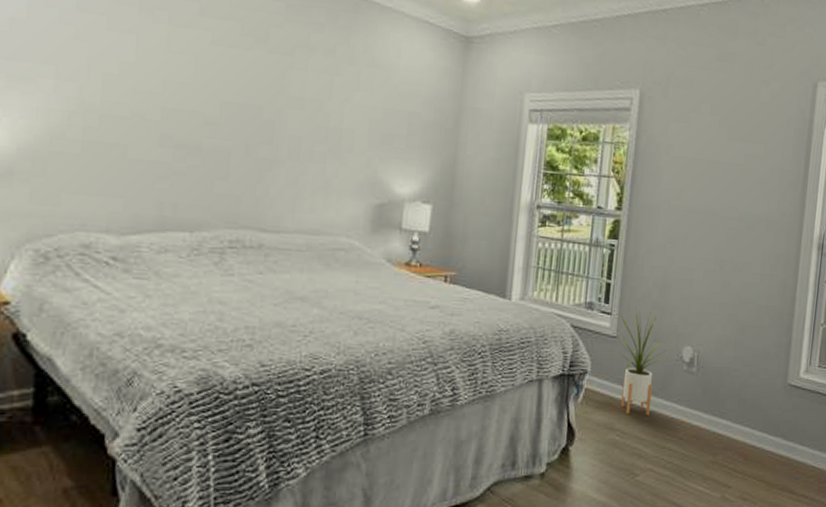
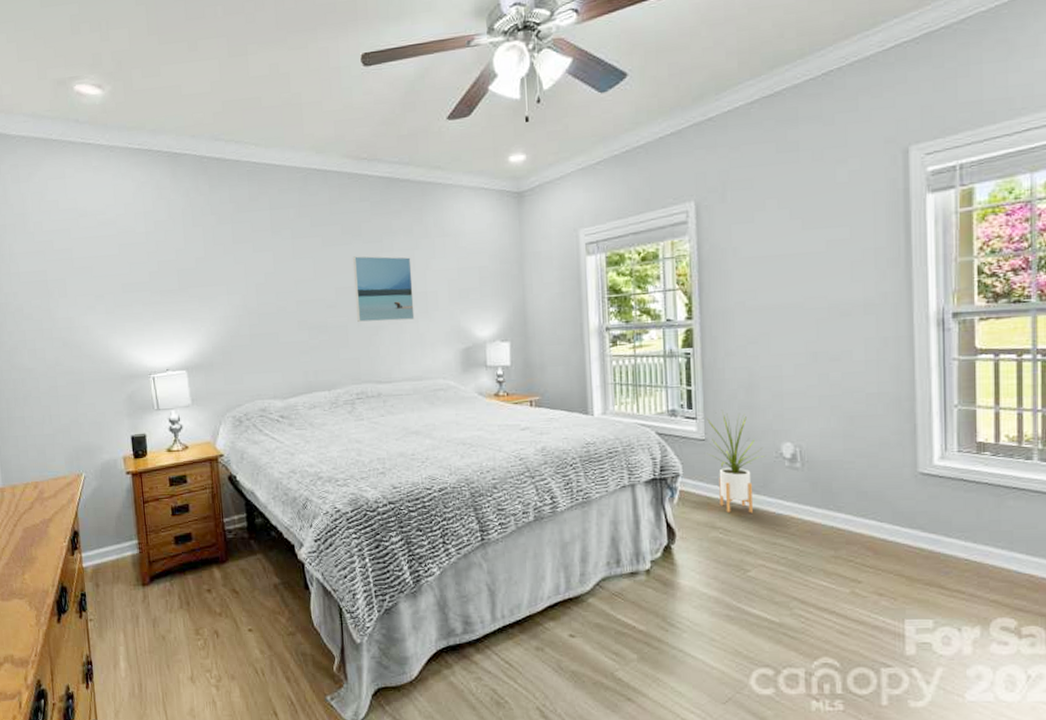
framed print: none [245,66,328,159] -> present [353,256,415,322]

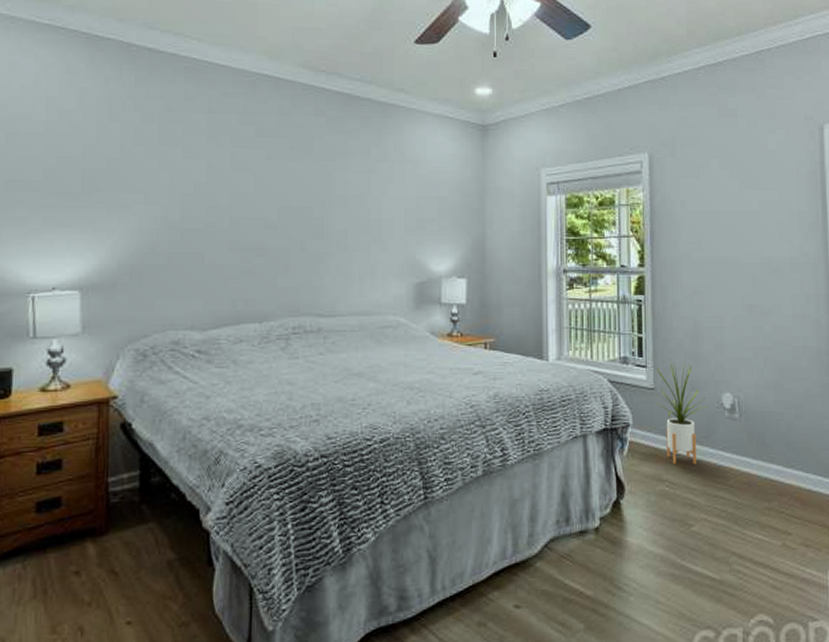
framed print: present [353,256,415,322] -> none [301,174,366,248]

